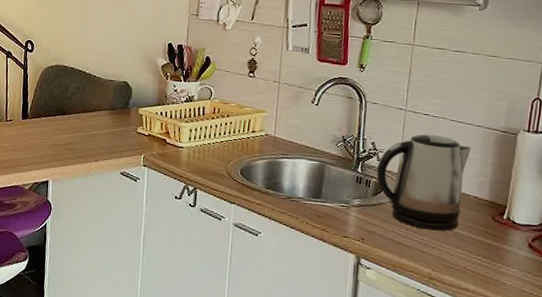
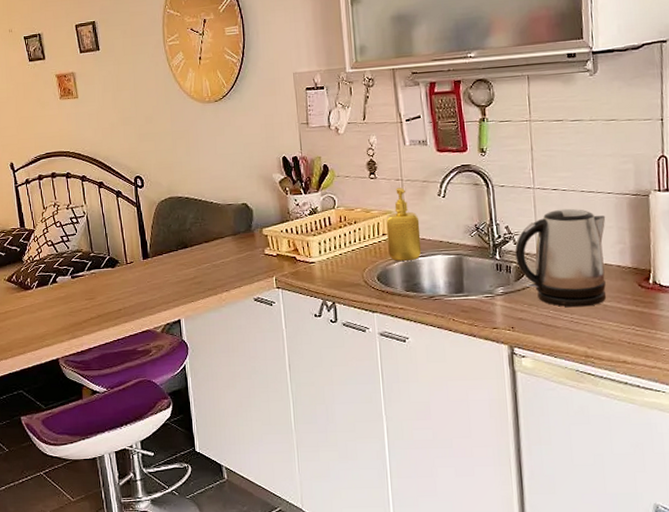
soap dispenser: none [255,89,290,161] -> present [386,187,422,261]

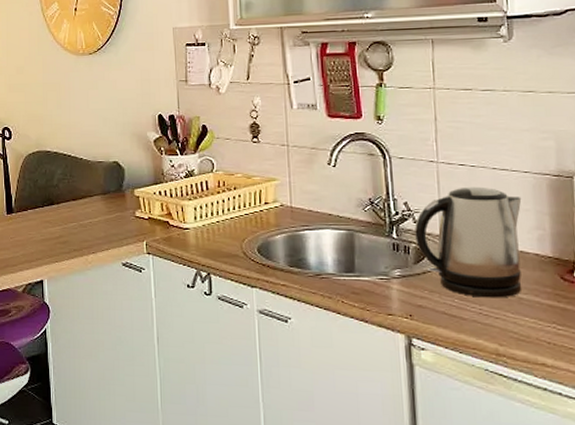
soap dispenser: present [386,187,422,261] -> none [269,154,308,233]

